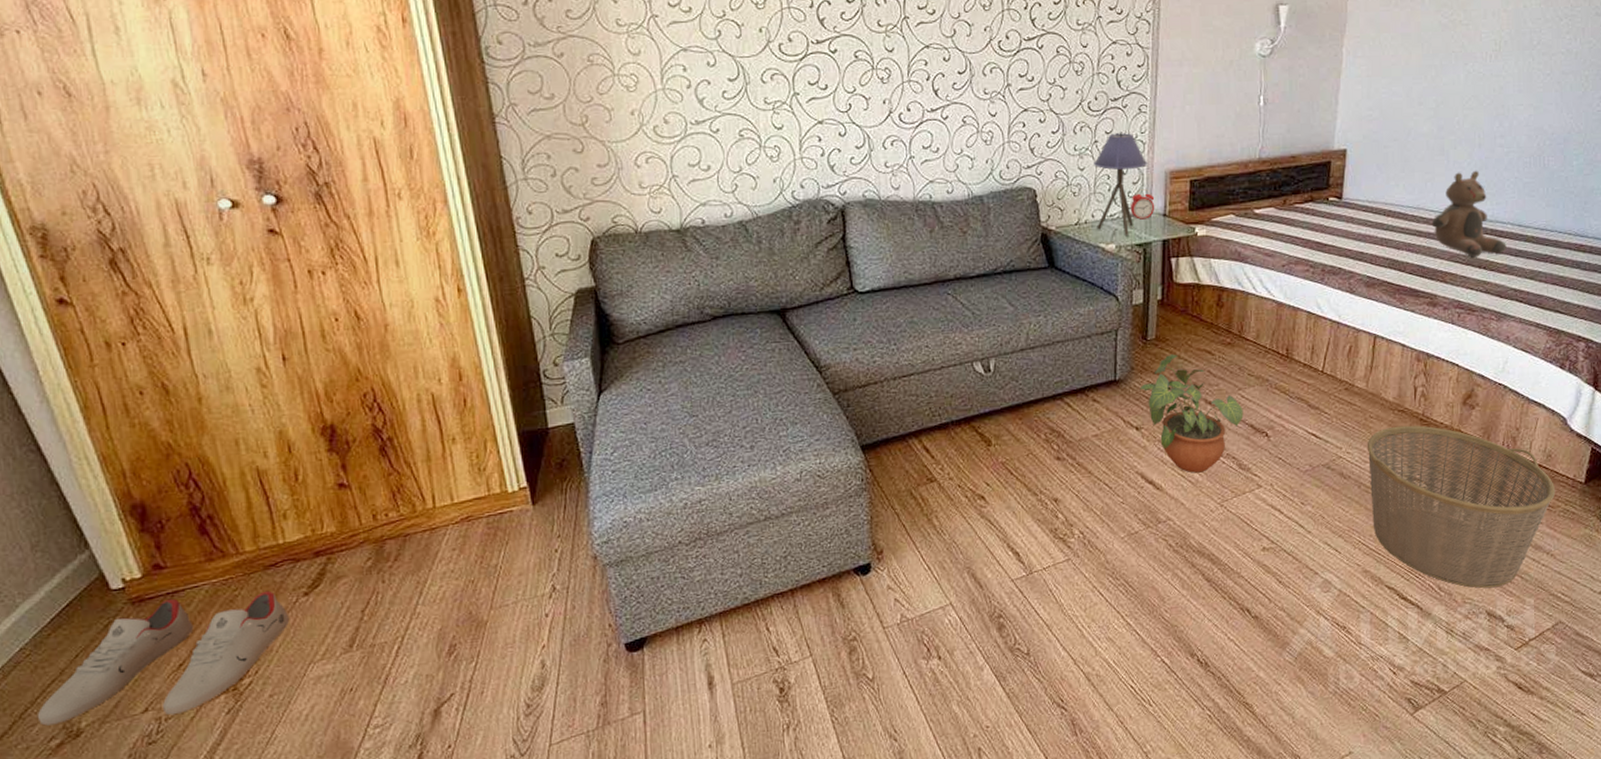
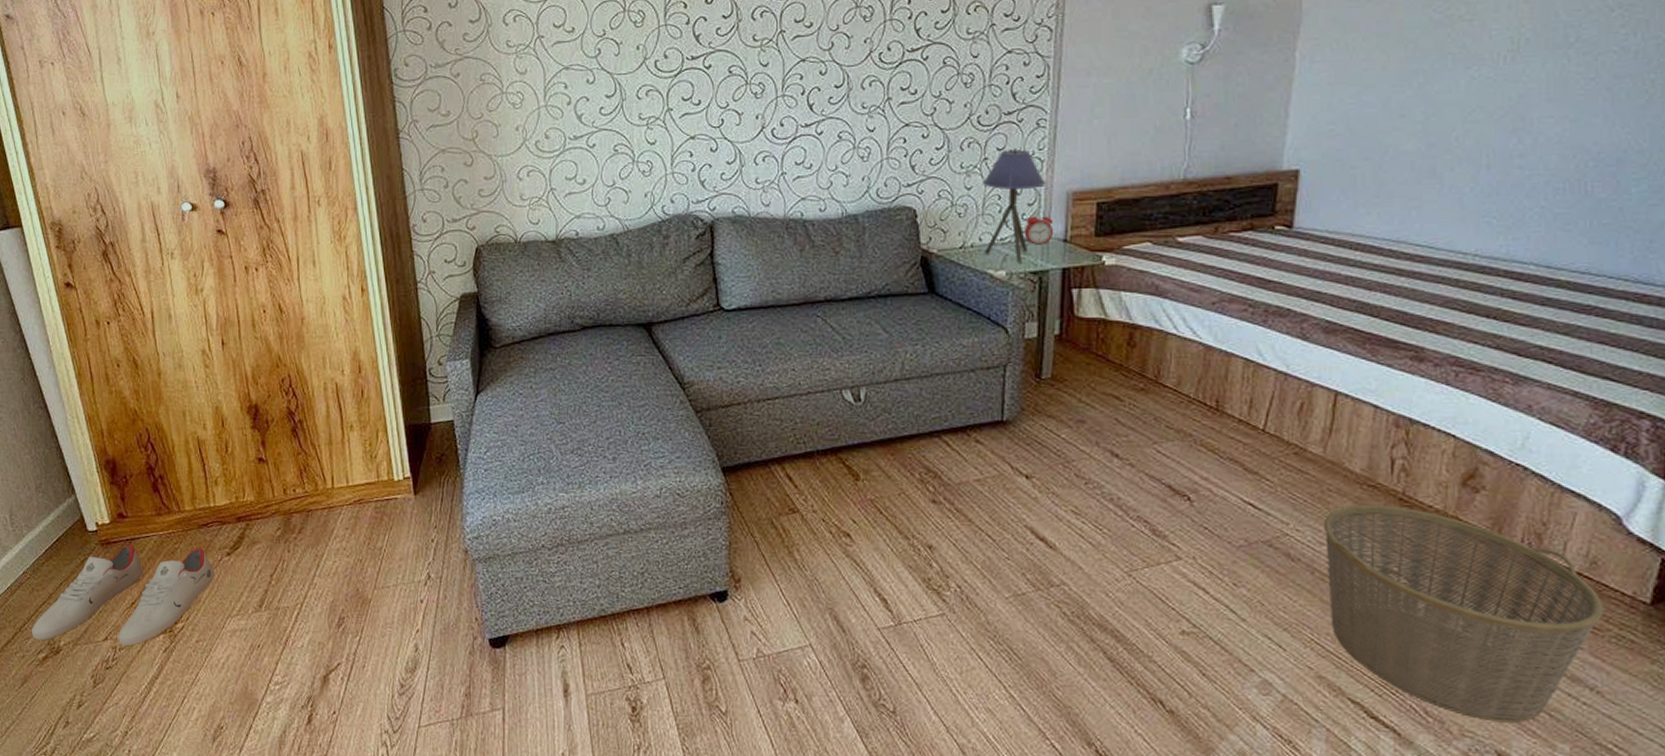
potted plant: present [1139,354,1244,473] -> none [1031,397,1159,535]
teddy bear: present [1431,170,1507,258] -> none [1417,197,1528,304]

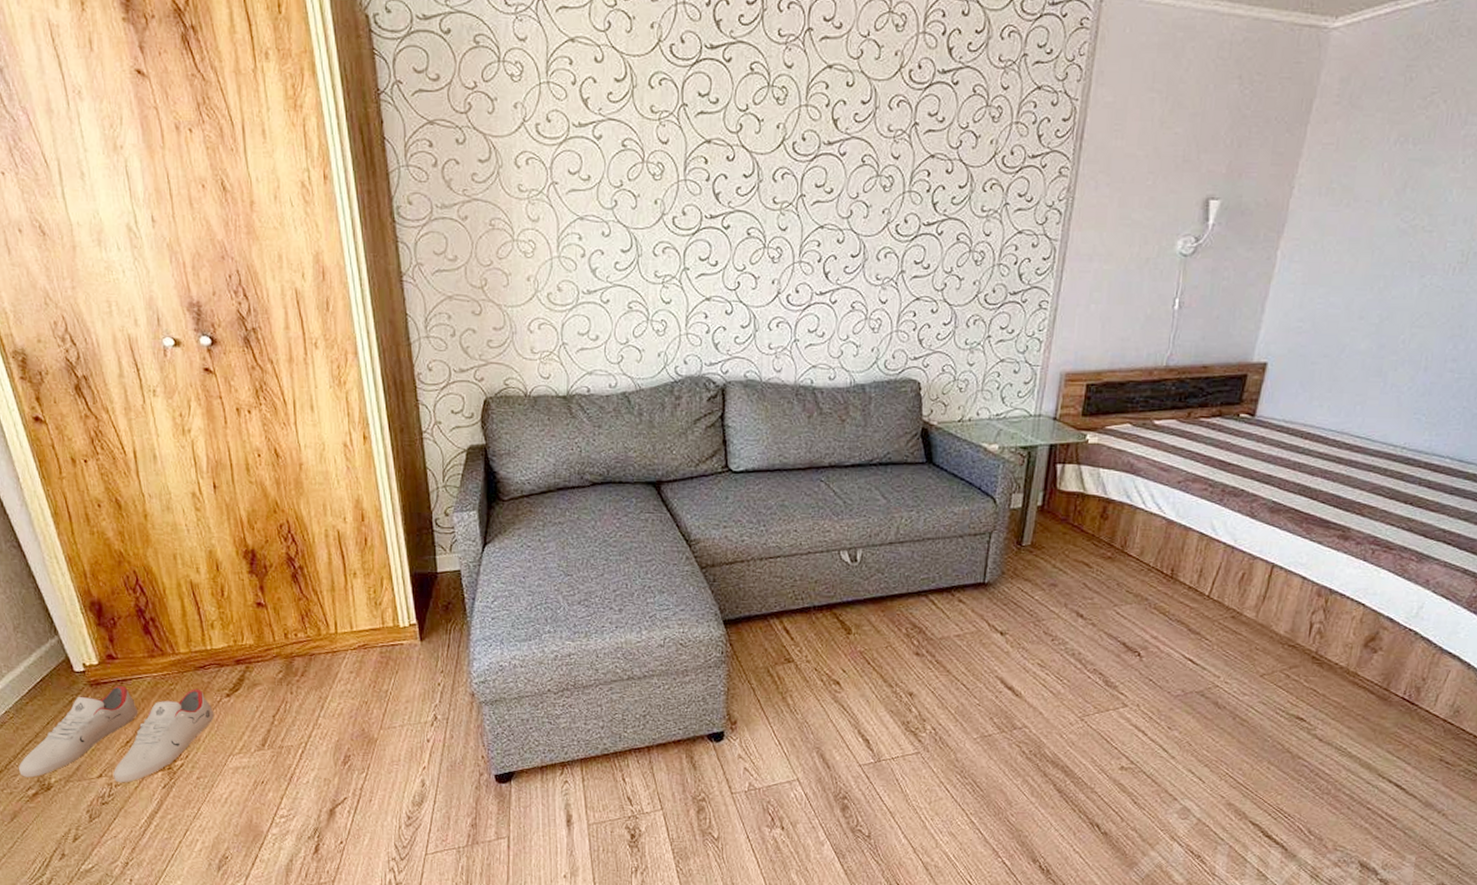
table lamp: present [983,148,1047,262] -> none [981,328,1043,437]
alarm clock: present [1024,211,1054,245] -> none [1018,390,1046,422]
basket: present [1323,504,1604,723] -> none [1244,661,1459,839]

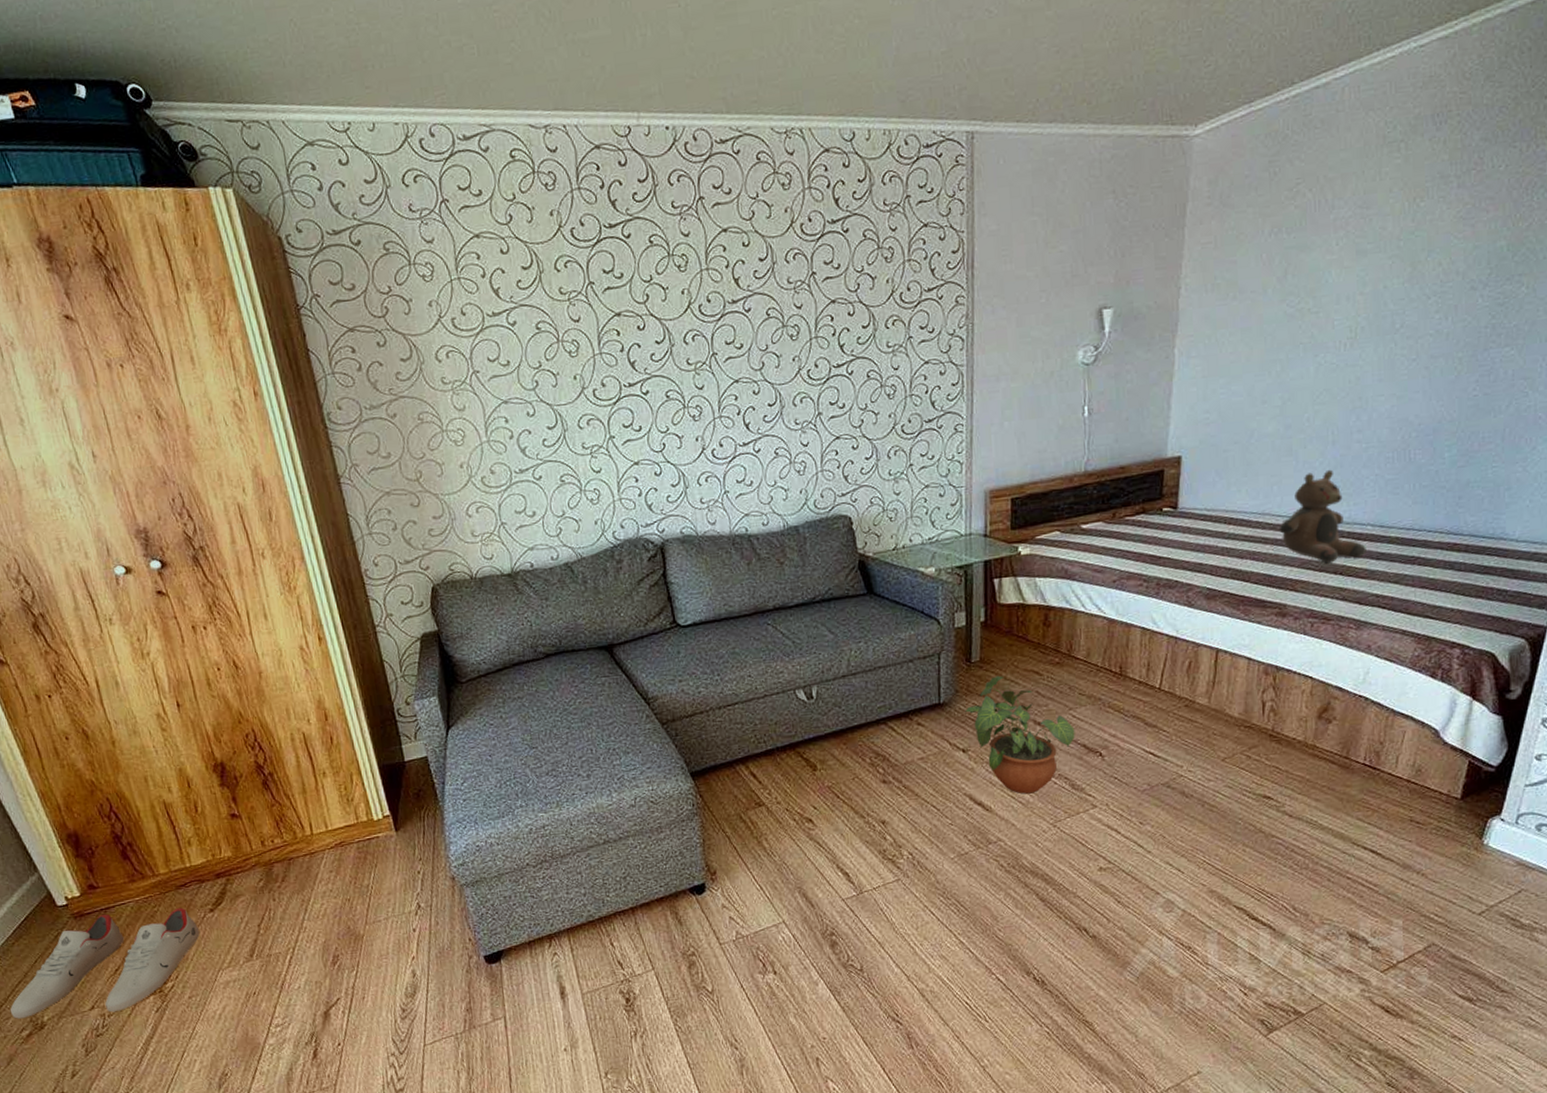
potted plant: none [1008,563,1117,685] -> present [965,676,1075,794]
teddy bear: none [1355,396,1441,492] -> present [1279,469,1366,563]

